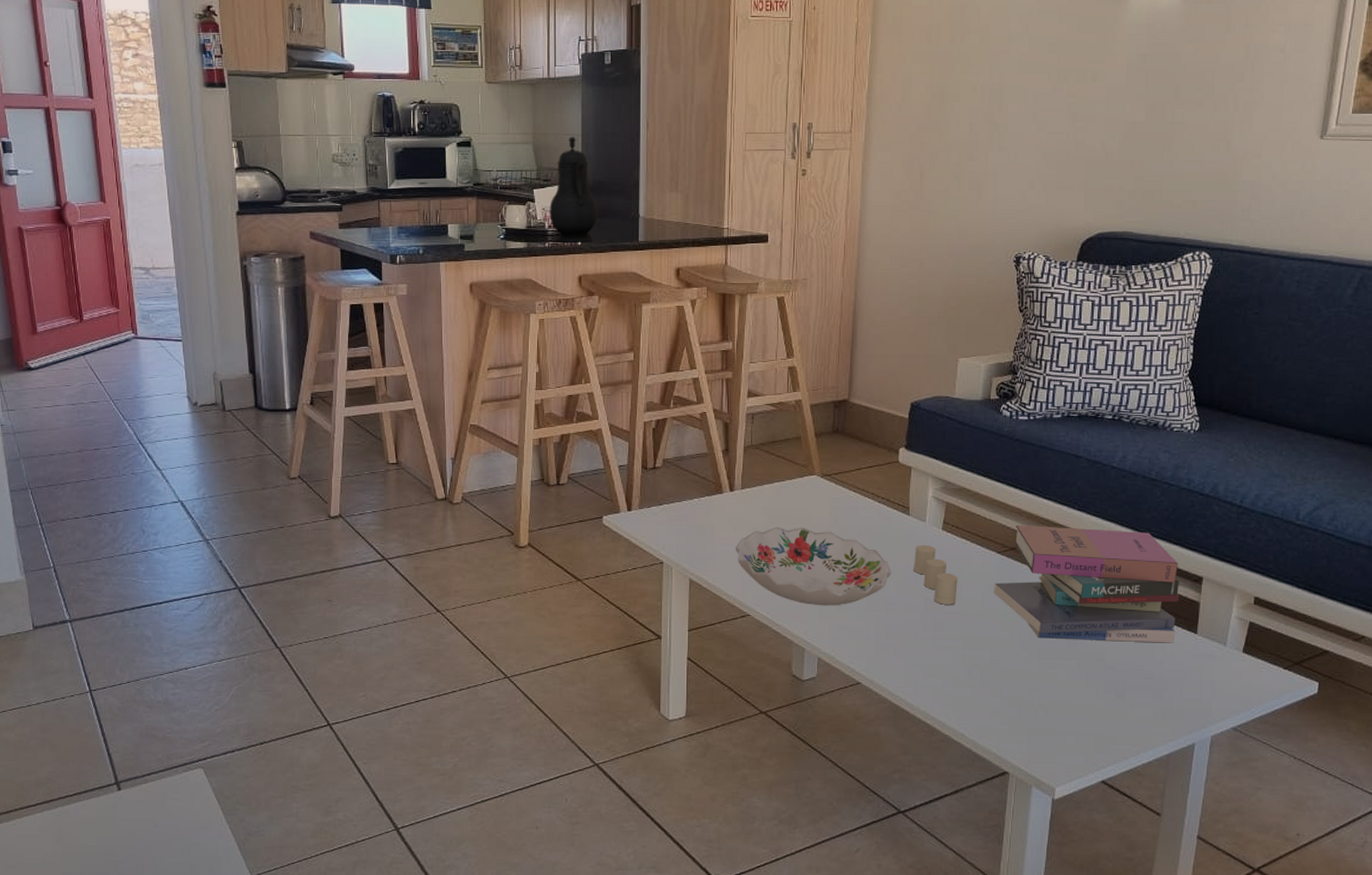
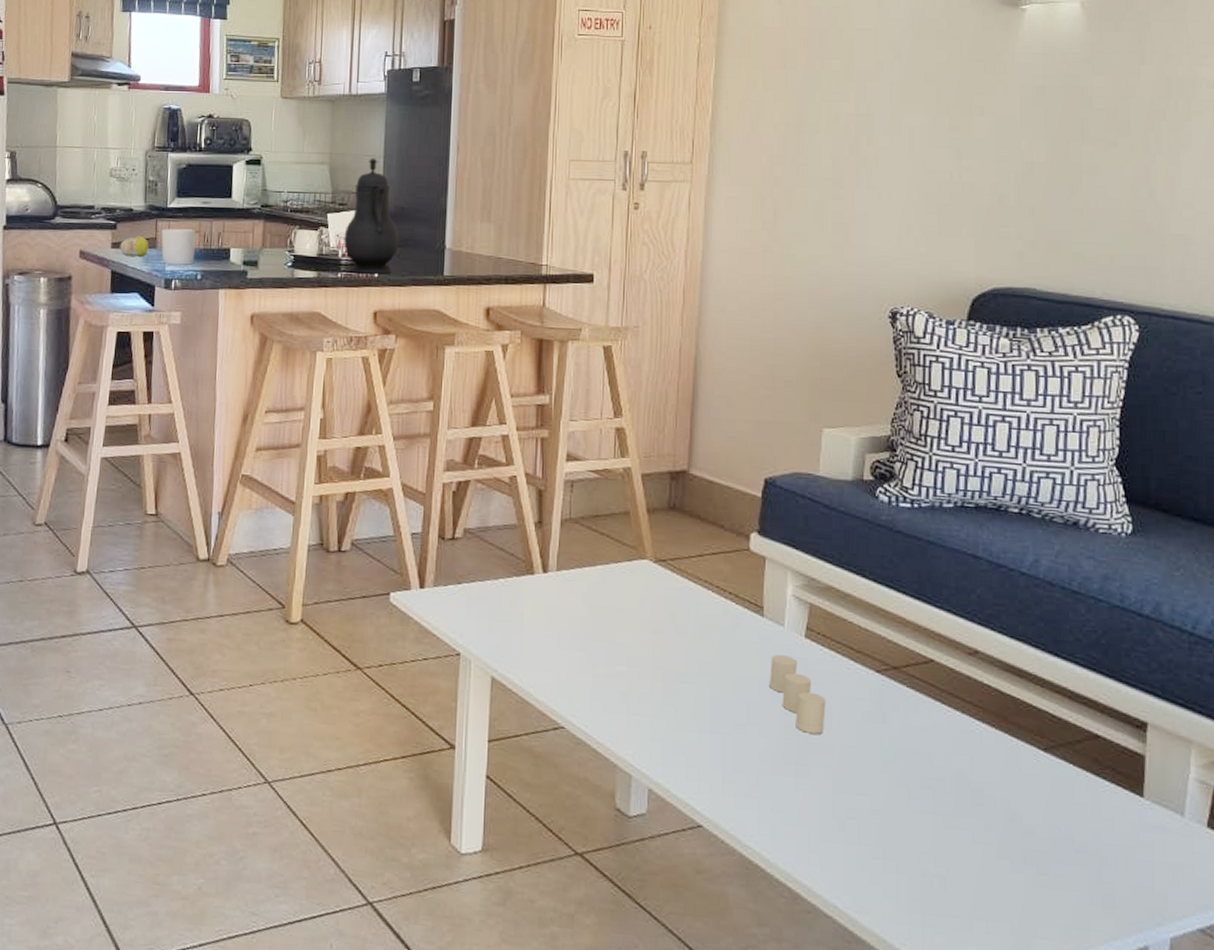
fruit: none [346,216,374,236] -> present [119,235,149,258]
mug: none [384,208,416,241] -> present [161,228,196,265]
decorative bowl: present [735,526,891,606] -> none [547,619,741,725]
books: present [994,524,1180,643] -> none [872,637,1118,807]

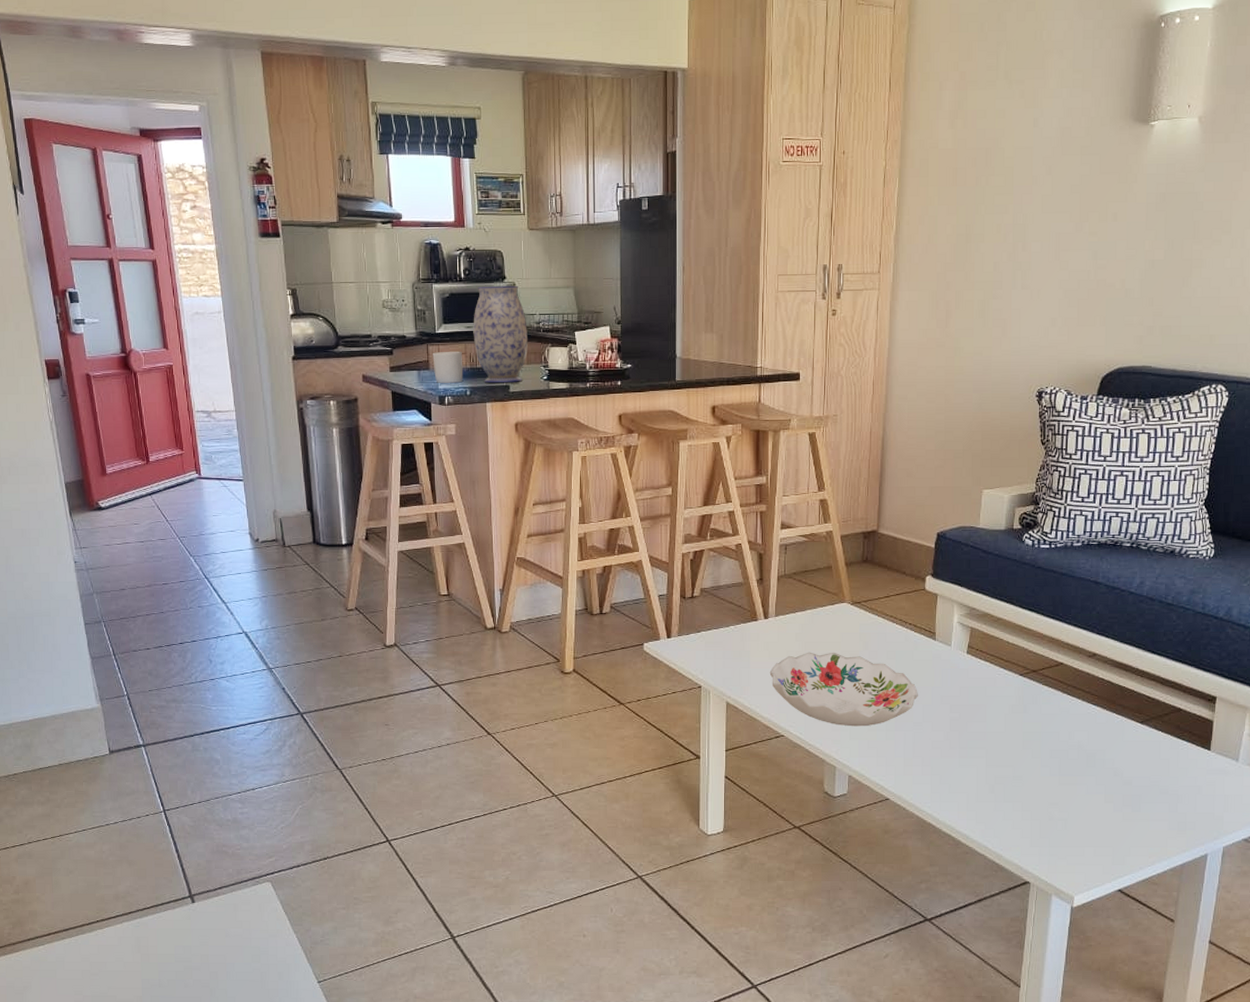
fruit: present [119,235,149,258] -> none [397,359,423,379]
vase: none [209,157,273,268] -> present [473,285,528,384]
coffeepot: present [344,158,399,274] -> none [590,280,637,382]
decorative bowl: none [547,619,741,725] -> present [769,652,918,727]
candle: present [770,655,826,734] -> none [940,668,982,725]

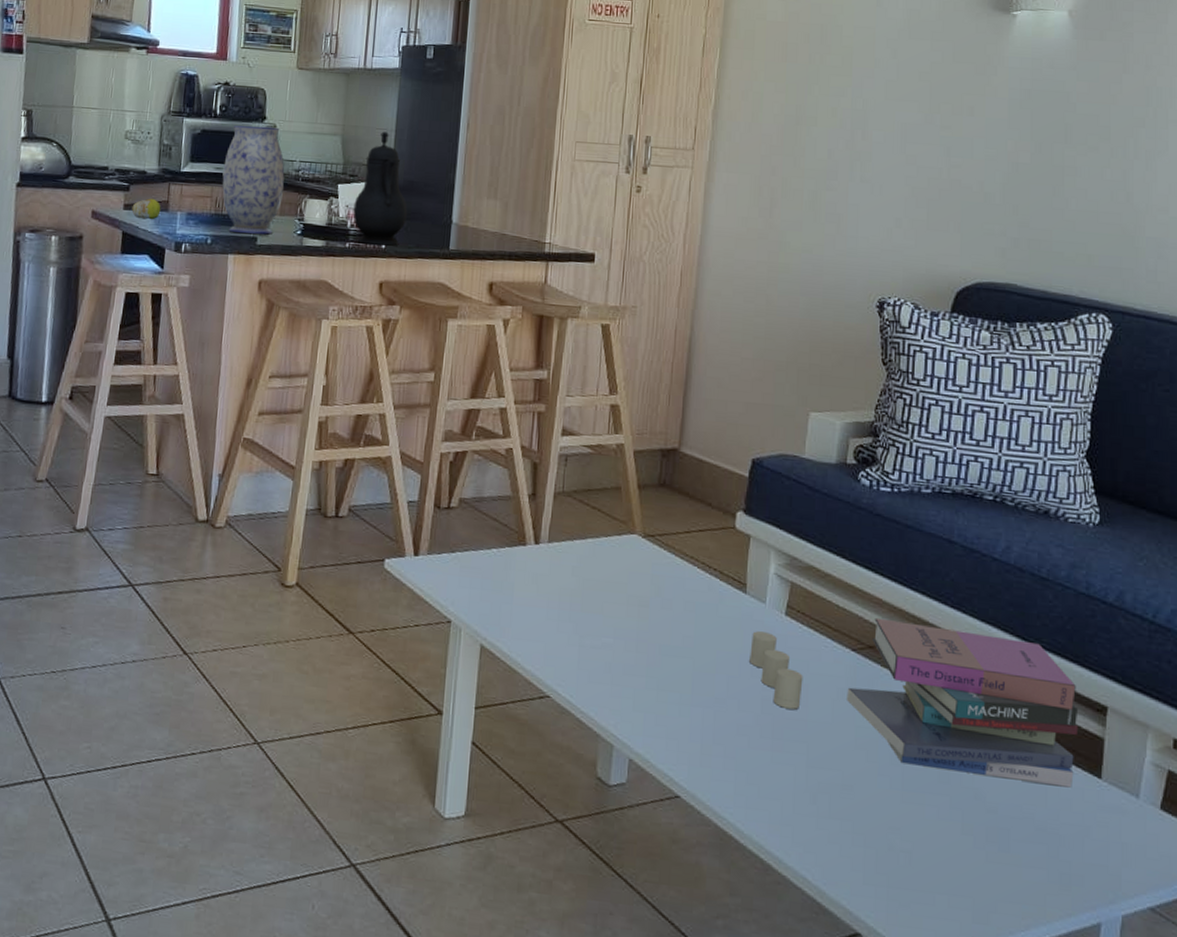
fruit: none [397,359,423,379] -> present [131,198,161,220]
mug: present [433,351,464,383] -> none [173,192,208,229]
coffeepot: none [590,280,637,382] -> present [353,131,408,246]
decorative bowl: present [769,652,918,727] -> none [536,591,722,696]
candle: none [940,668,982,725] -> present [749,631,803,710]
books: none [1016,648,1195,760] -> present [847,617,1079,788]

